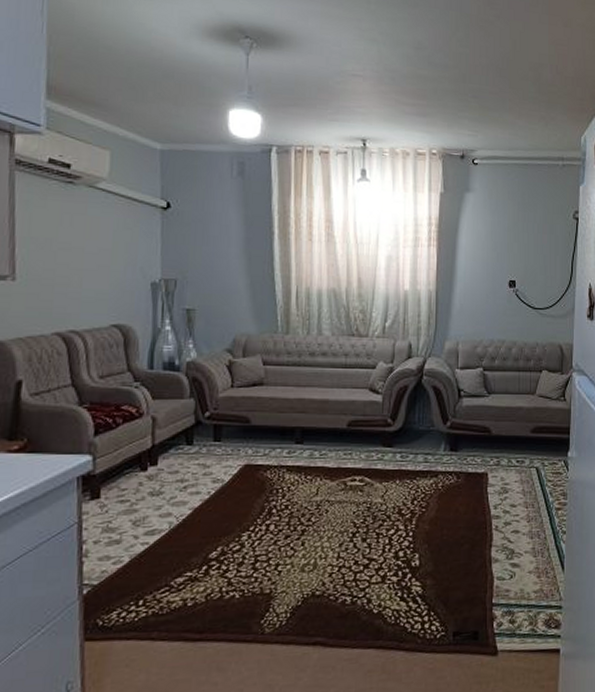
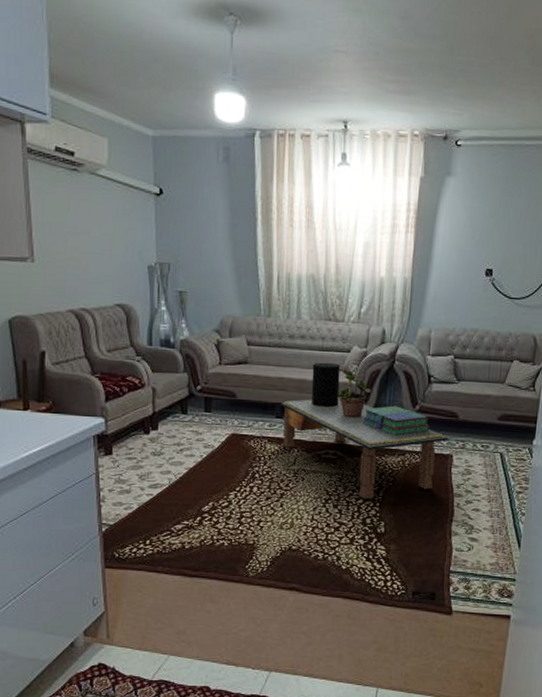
coffee table: none [300,418,482,529] -> present [280,398,449,499]
decorative container: none [334,380,366,429] -> present [311,362,341,408]
potted plant: none [362,388,399,439] -> present [336,370,371,418]
stack of books: none [391,423,463,456] -> present [362,405,430,436]

